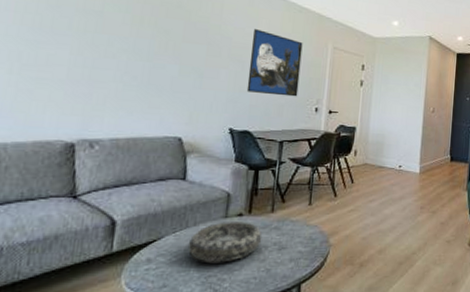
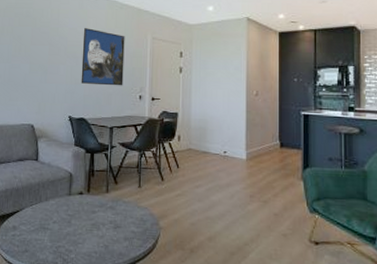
decorative bowl: present [187,222,263,264] -> none [41,199,100,236]

